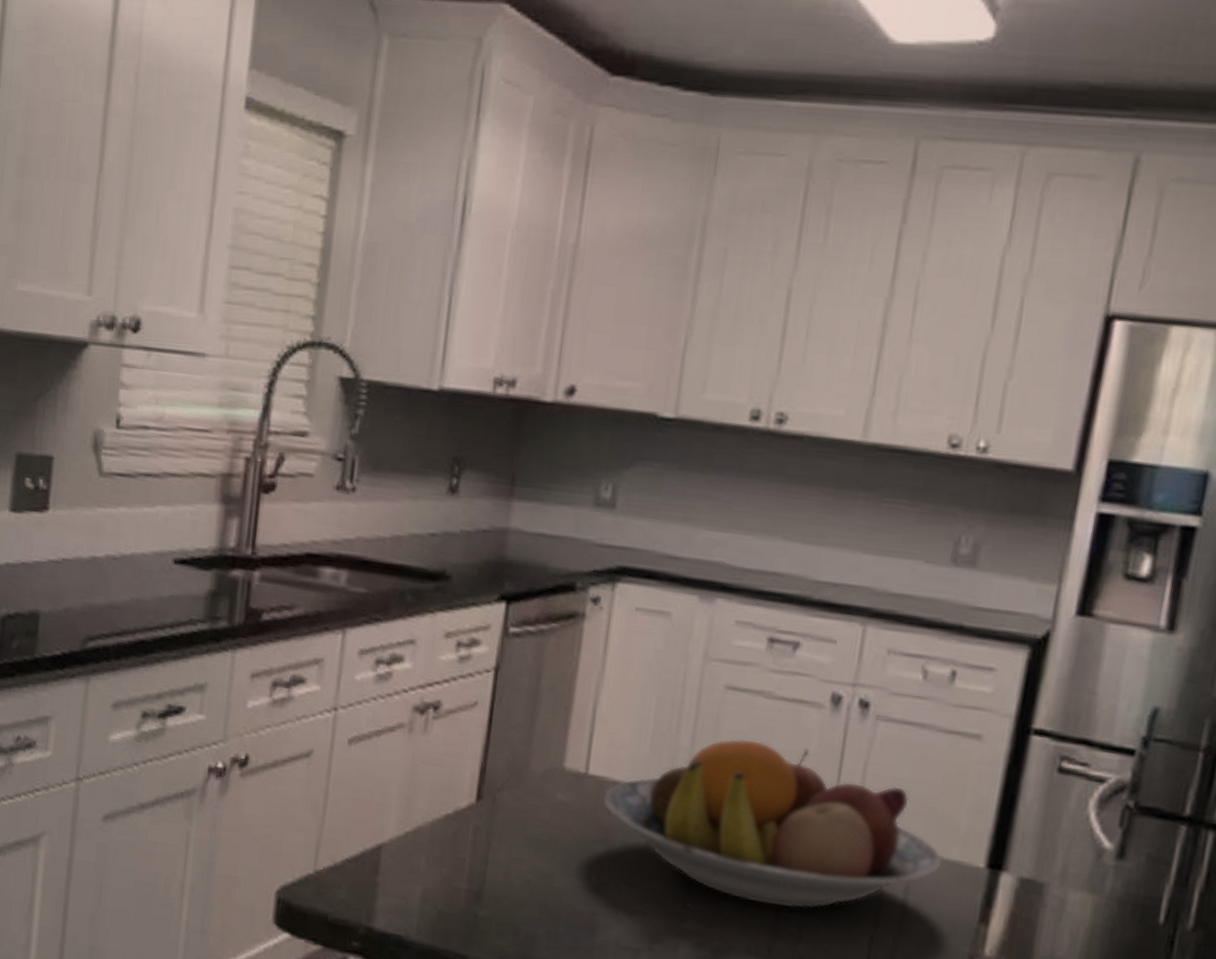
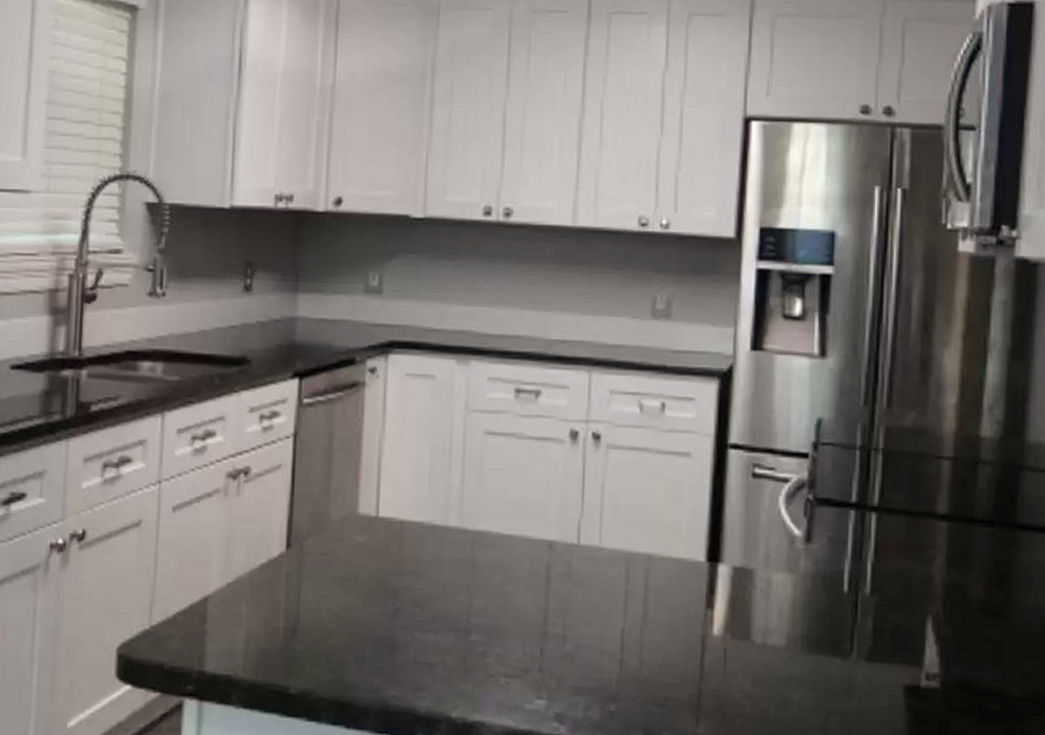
fruit bowl: present [602,738,943,909] -> none [393,474,672,613]

